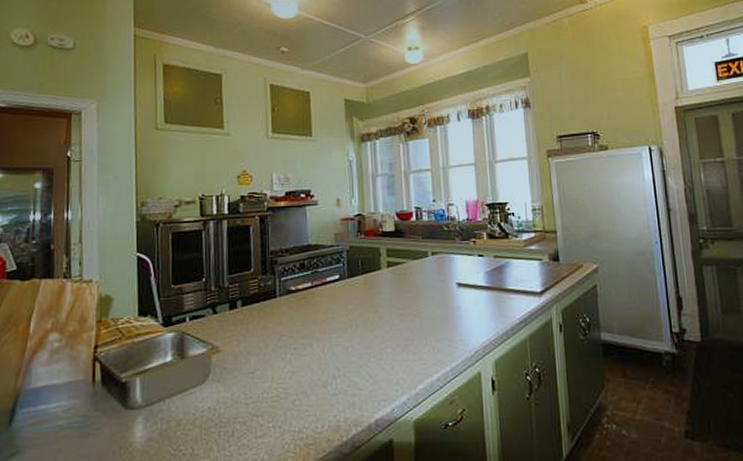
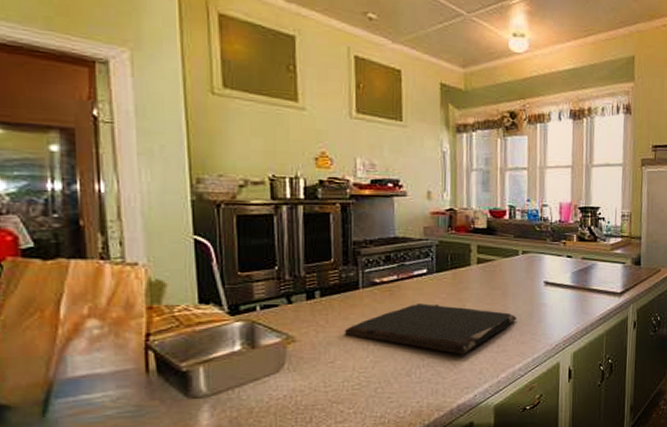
cutting board: none [263,310,432,364] -> present [344,303,517,355]

